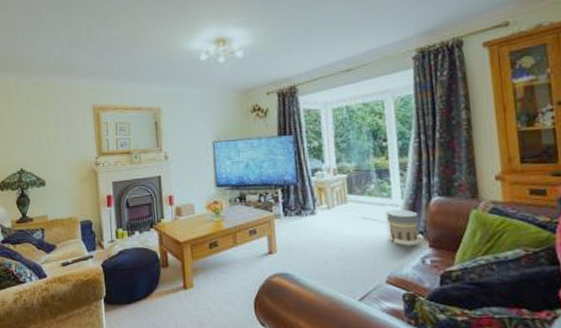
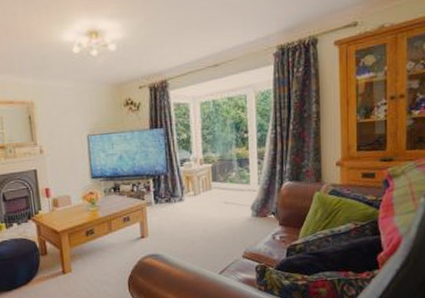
lantern: present [384,209,419,246] -> none [243,193,272,225]

